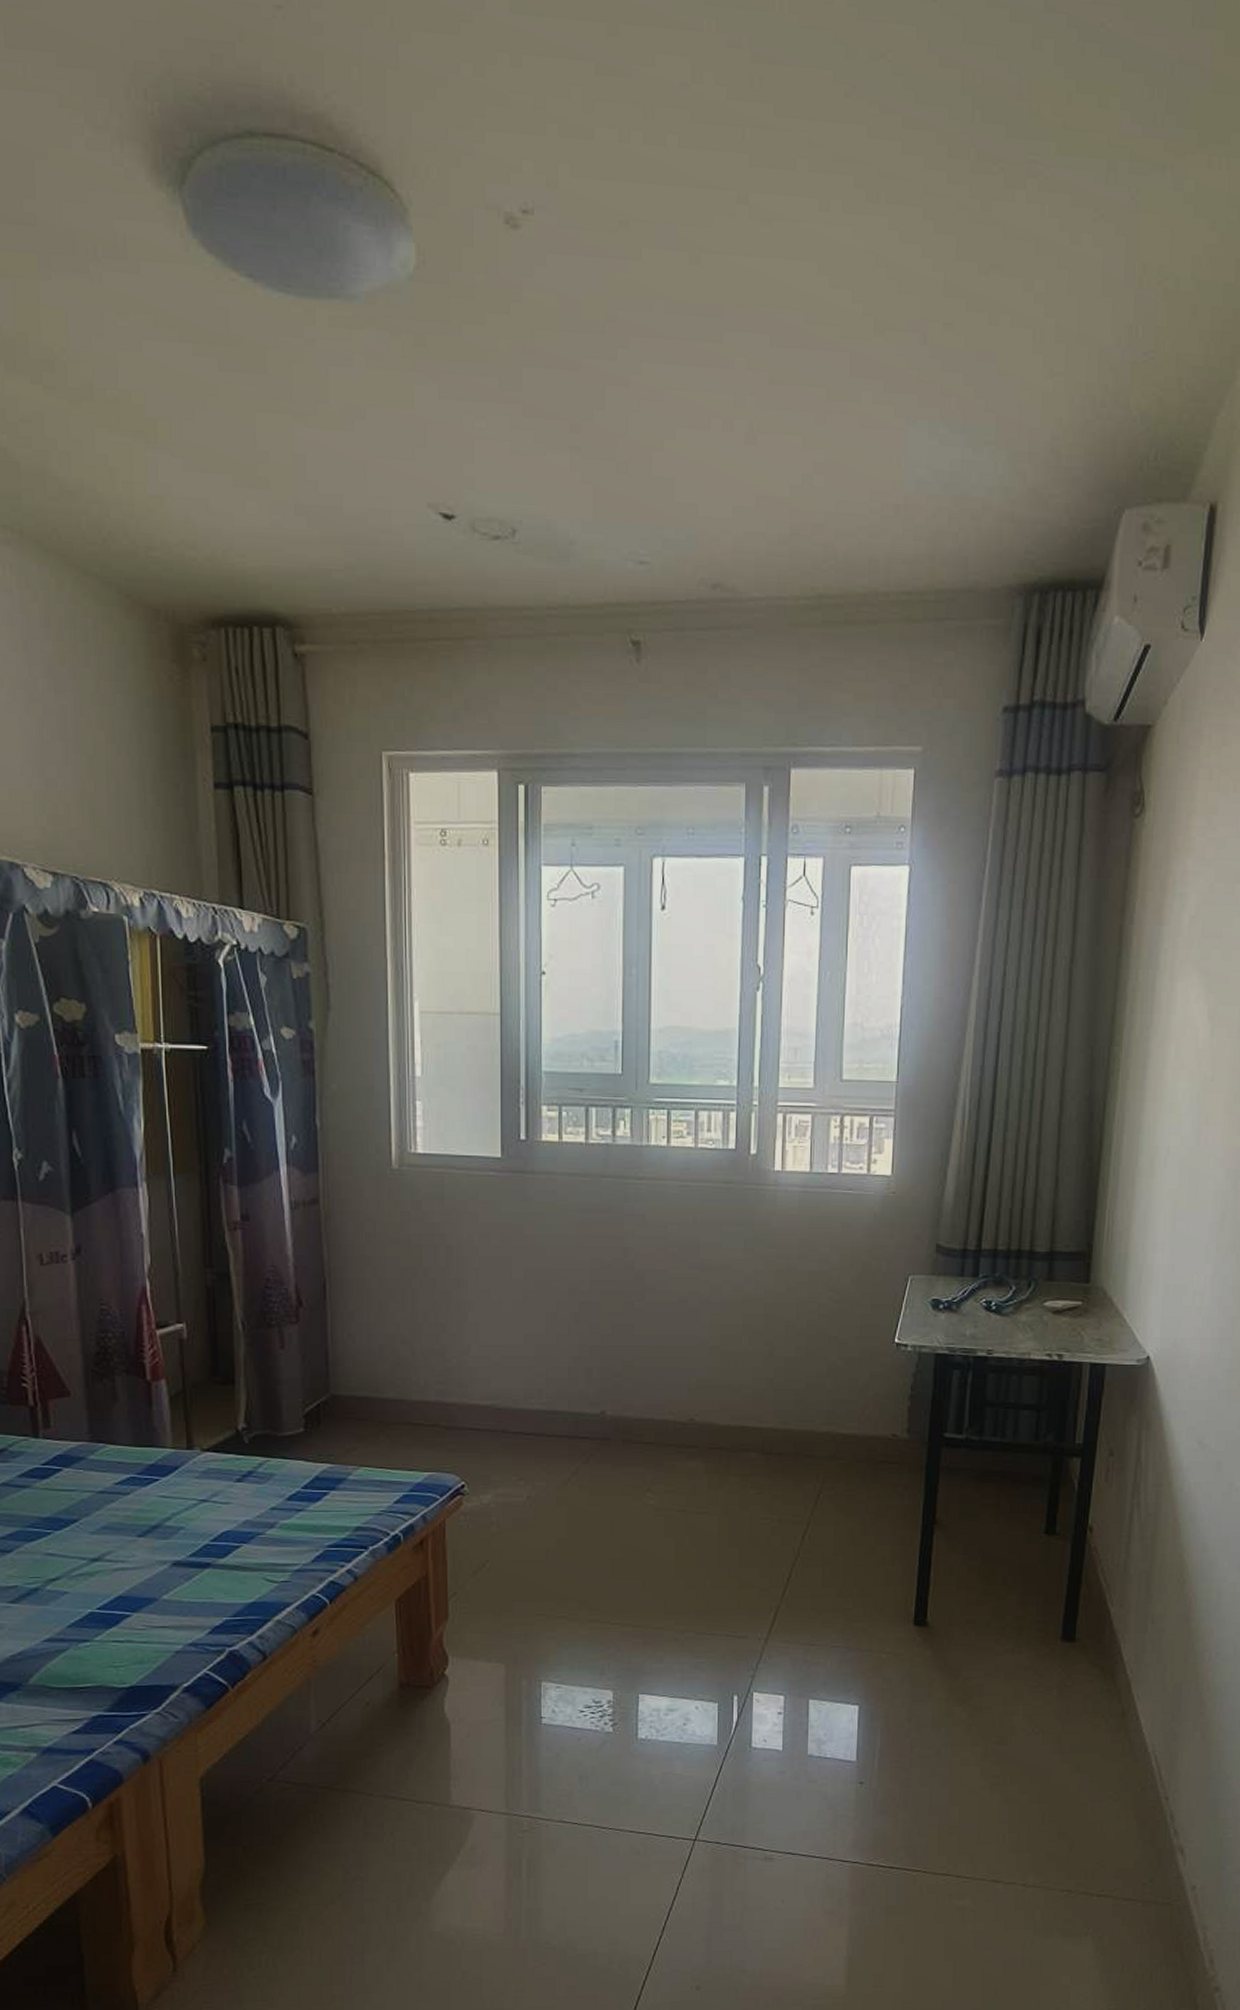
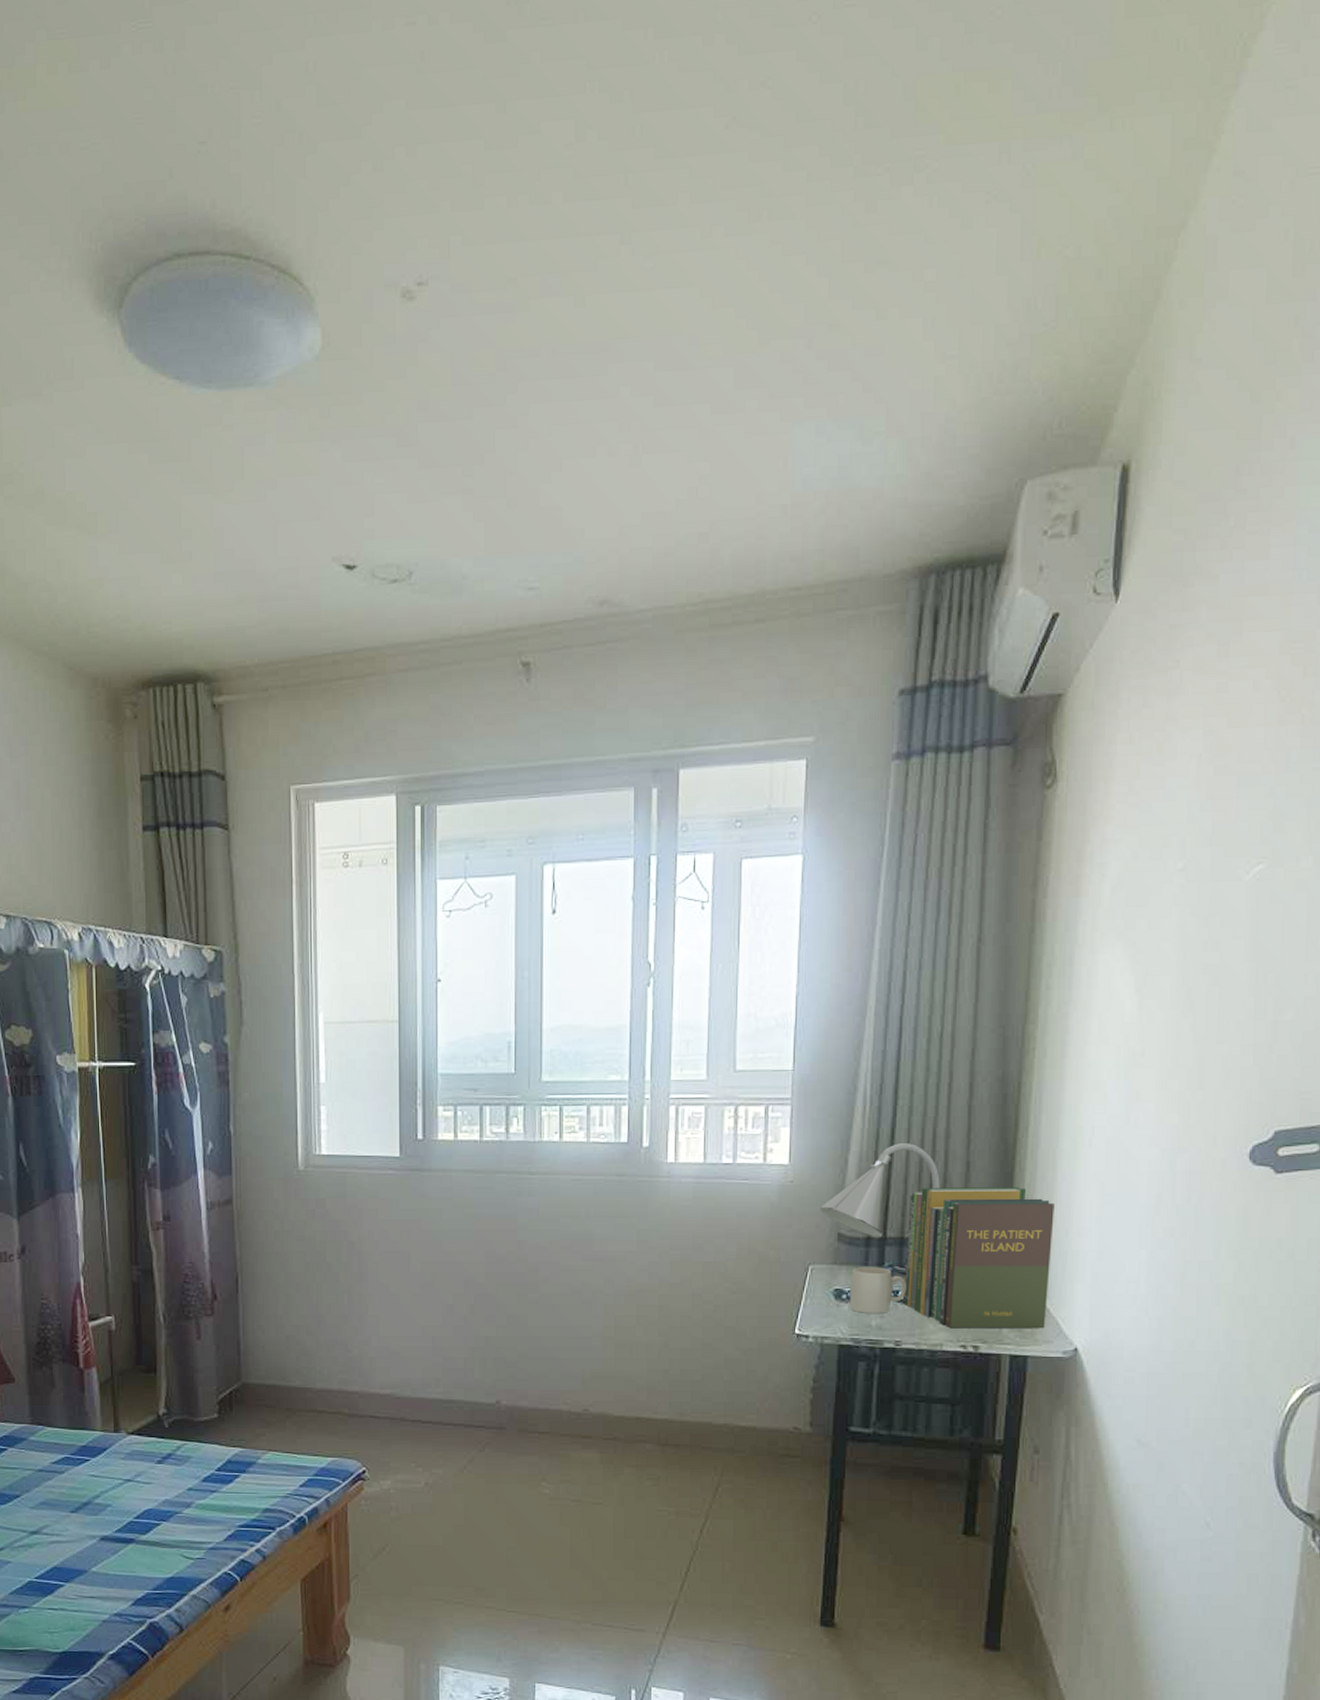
table lamp: none [920,1158,1031,1286] -> present [820,1143,940,1275]
mug: none [946,1277,999,1323] -> present [849,1267,907,1313]
books: none [996,1201,1133,1338] -> present [903,1187,1054,1329]

